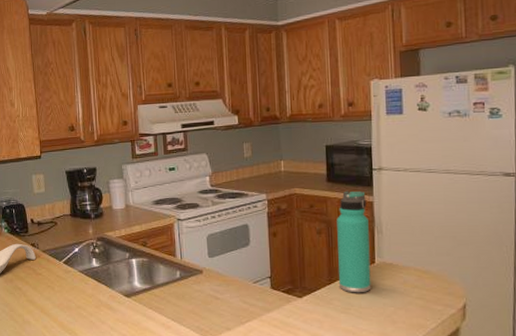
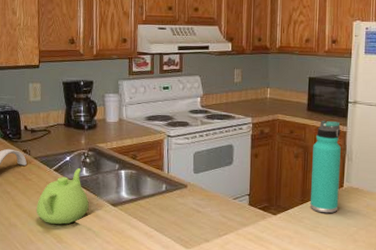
teapot: none [49,259,102,319] -> present [36,168,89,225]

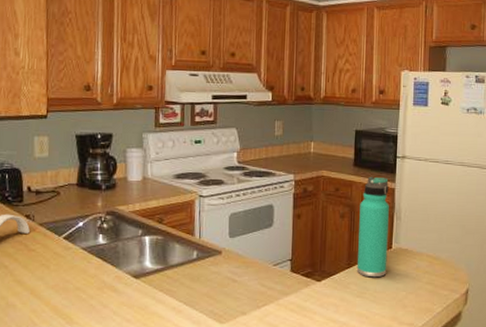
teapot: present [36,168,89,225] -> none [41,235,106,302]

